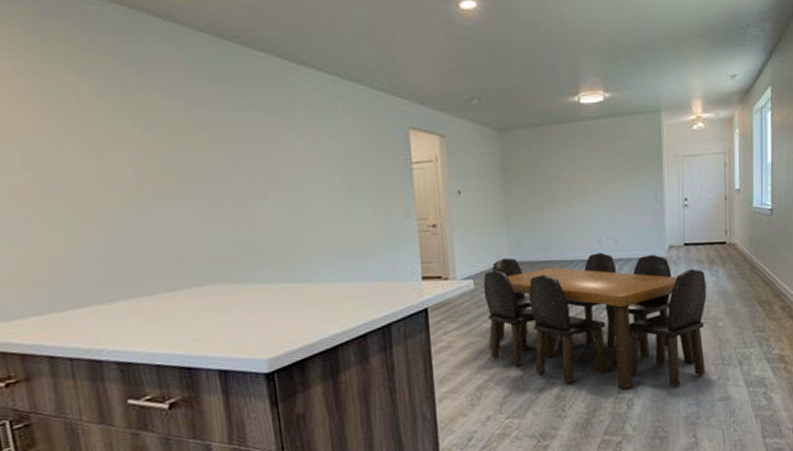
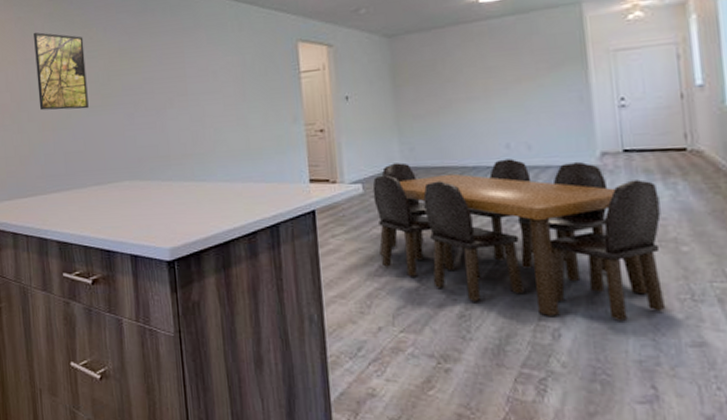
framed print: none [62,92,153,198] -> present [34,32,89,111]

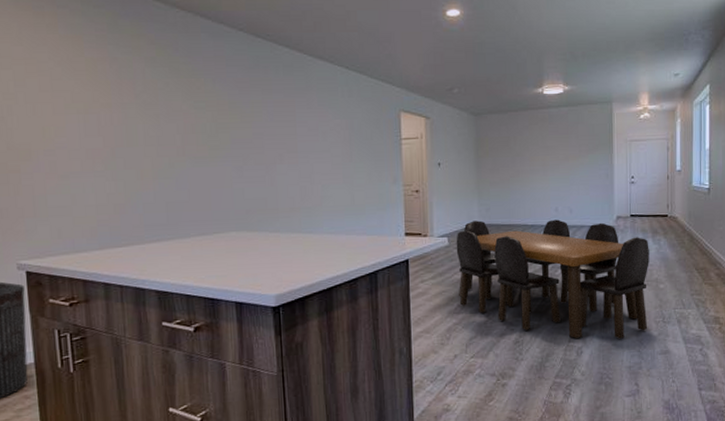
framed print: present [34,32,89,111] -> none [132,75,194,160]

